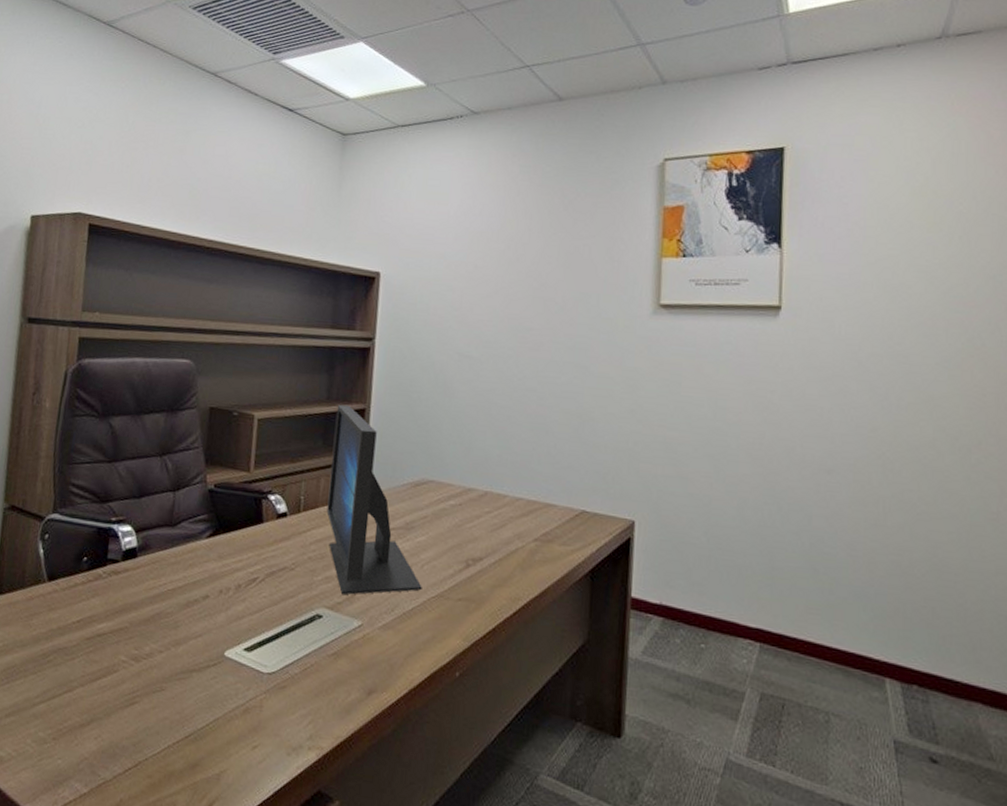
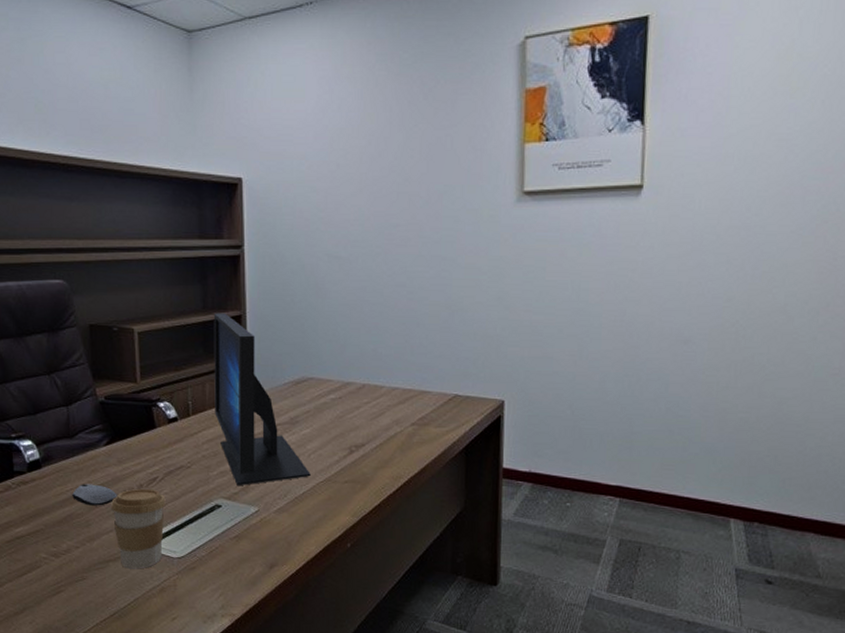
computer mouse: none [164,578,213,606] -> present [72,484,117,506]
coffee cup: none [204,589,264,684] -> present [111,488,166,569]

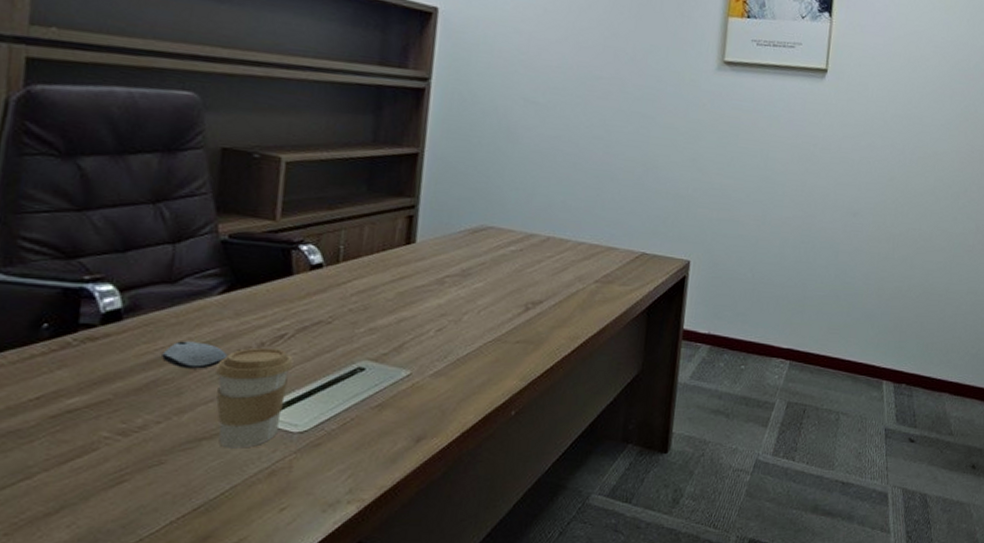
monitor: present [213,312,311,486] -> none [371,147,478,346]

